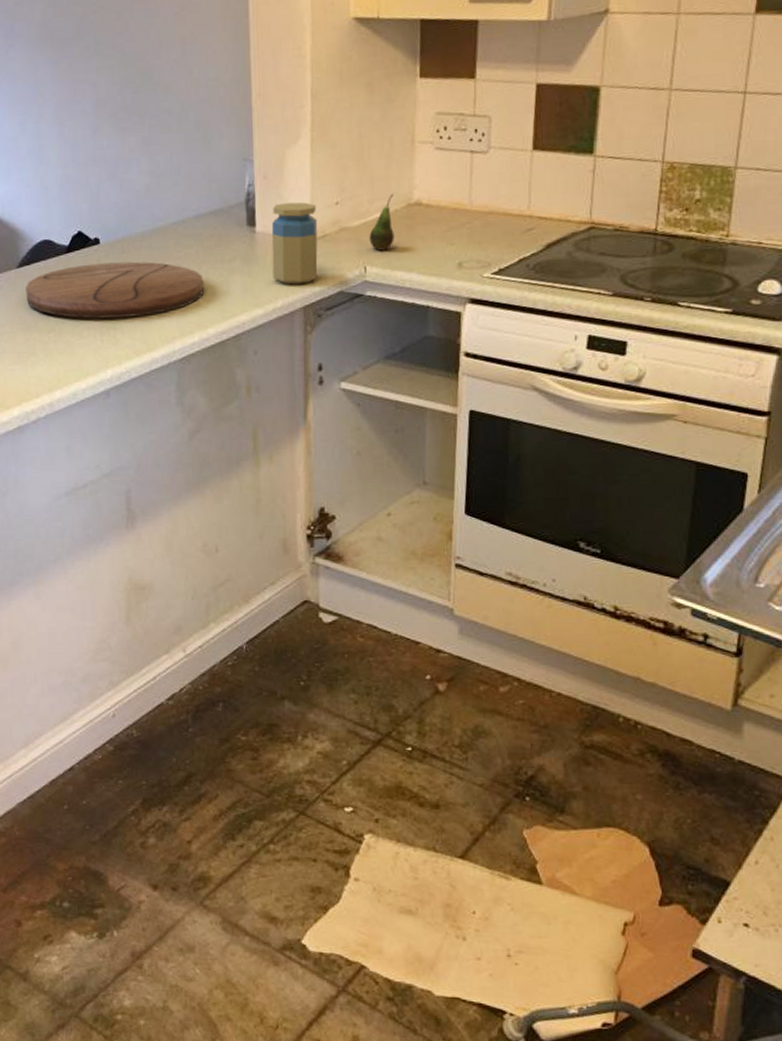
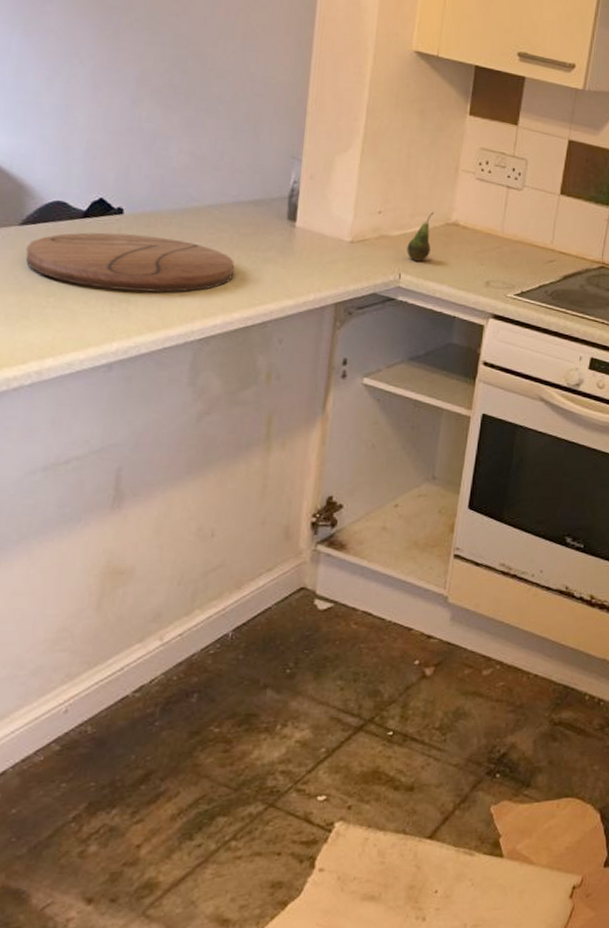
jar: present [271,202,318,285] -> none [307,204,359,282]

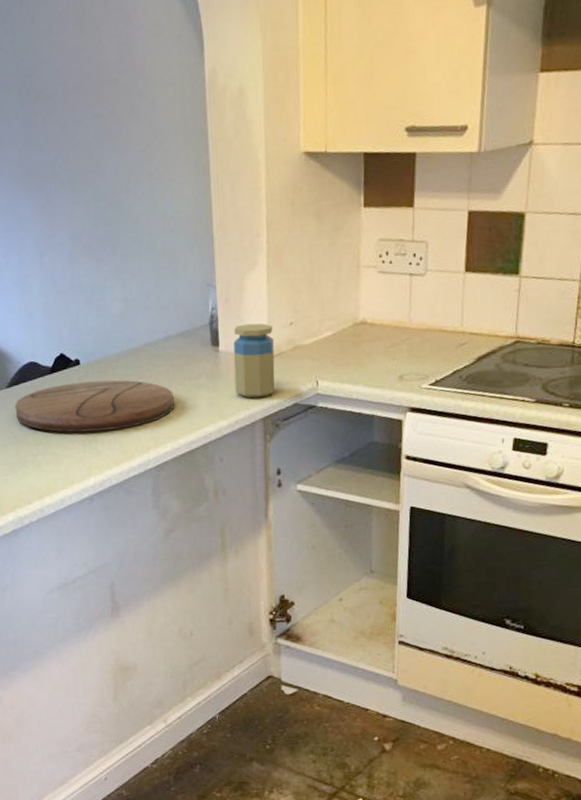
jar: none [307,204,359,282] -> present [233,323,275,398]
fruit: present [406,211,435,262] -> none [320,313,343,366]

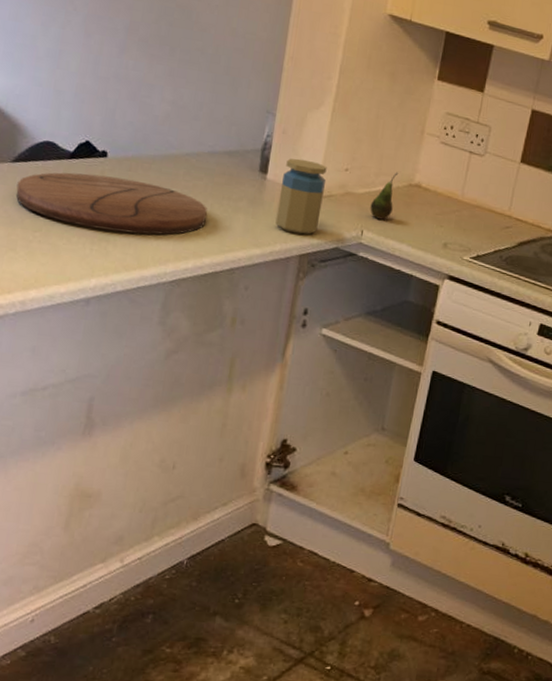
fruit: none [320,313,343,366] -> present [370,172,399,220]

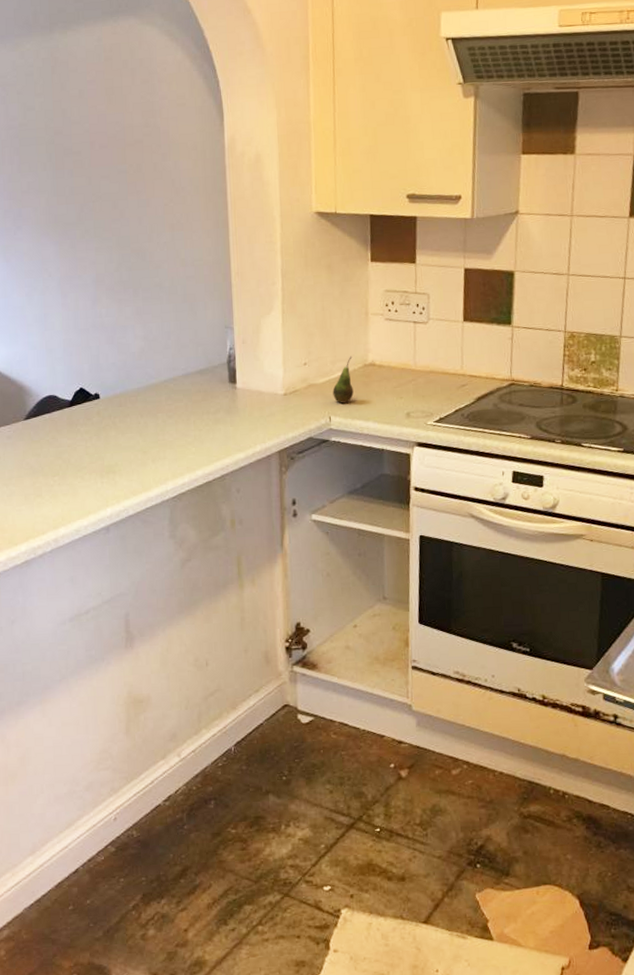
cutting board: present [15,172,207,235] -> none [32,413,192,464]
jar: present [275,158,327,235] -> none [250,363,290,432]

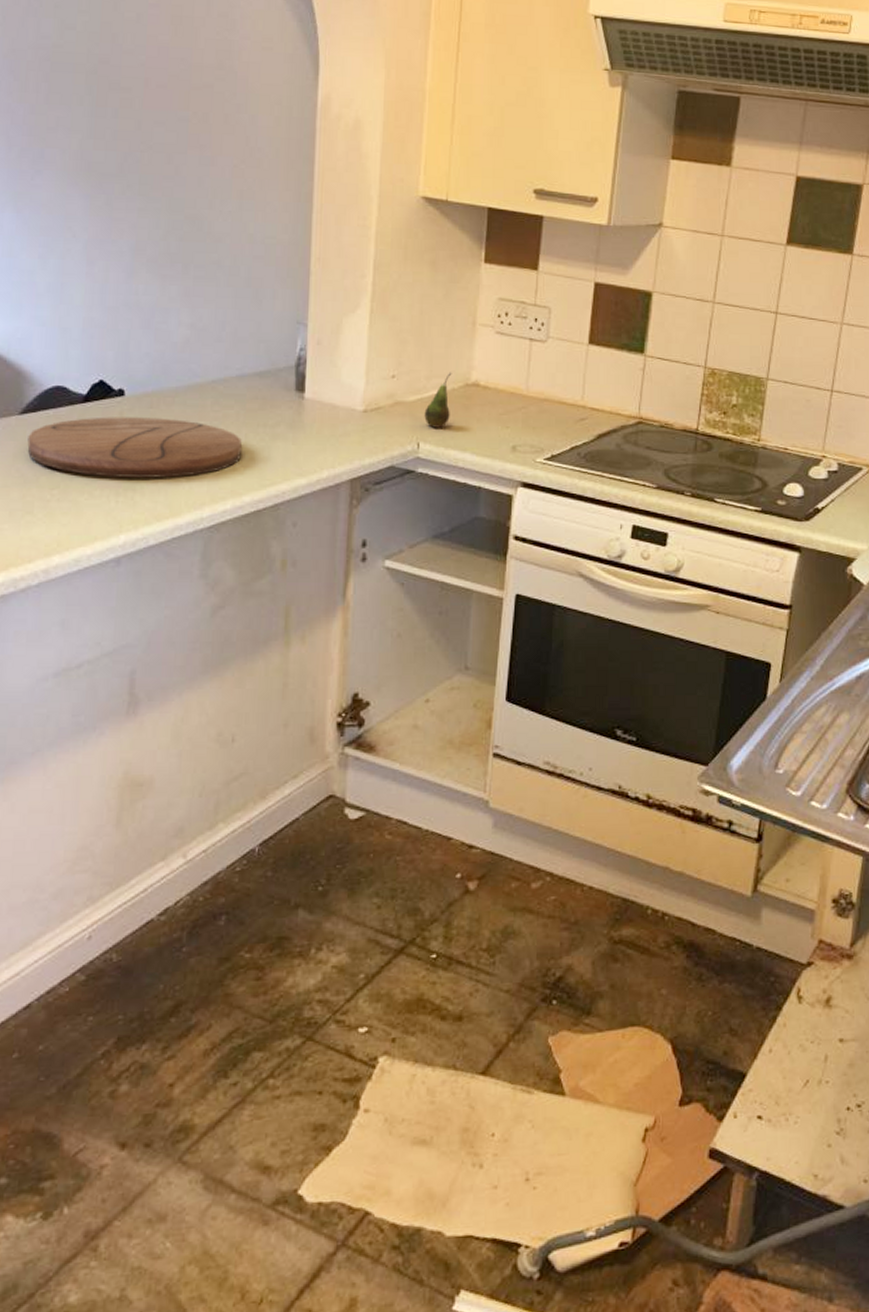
cutting board: none [32,413,192,464] -> present [27,417,242,478]

